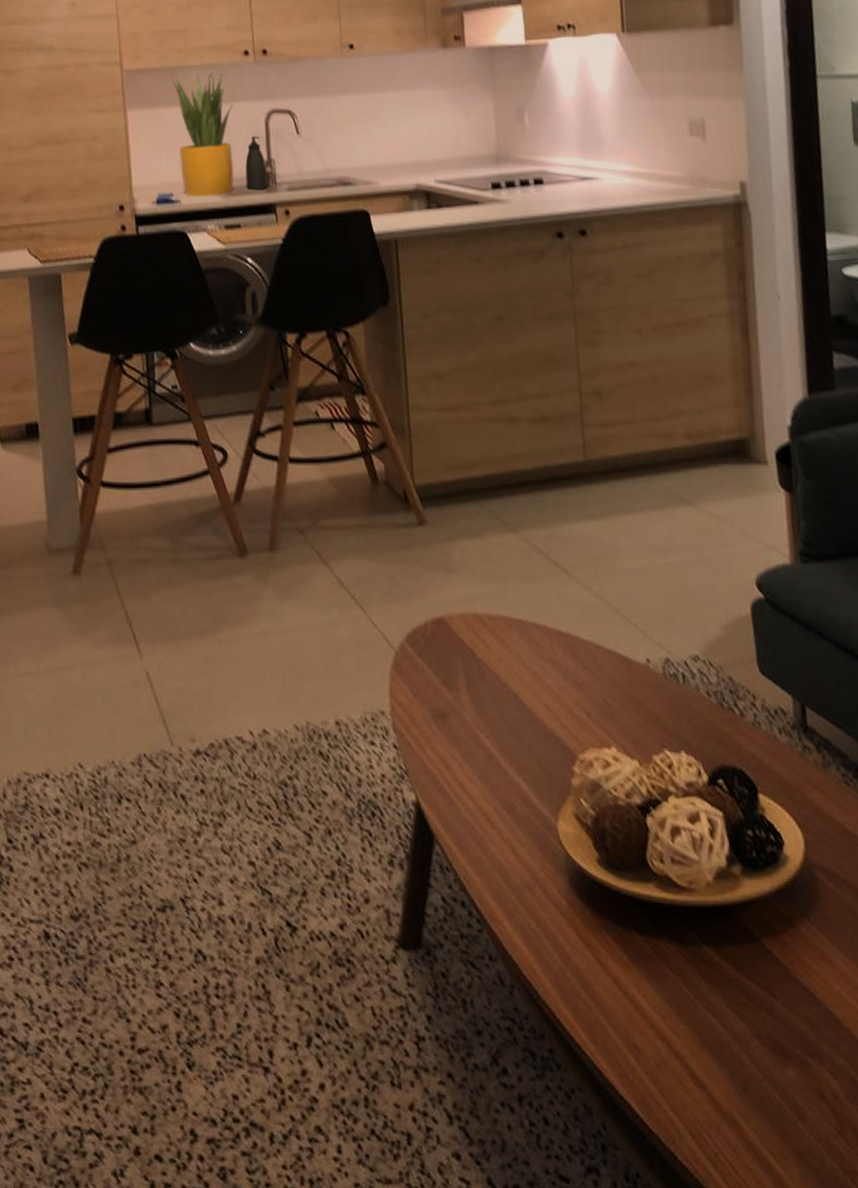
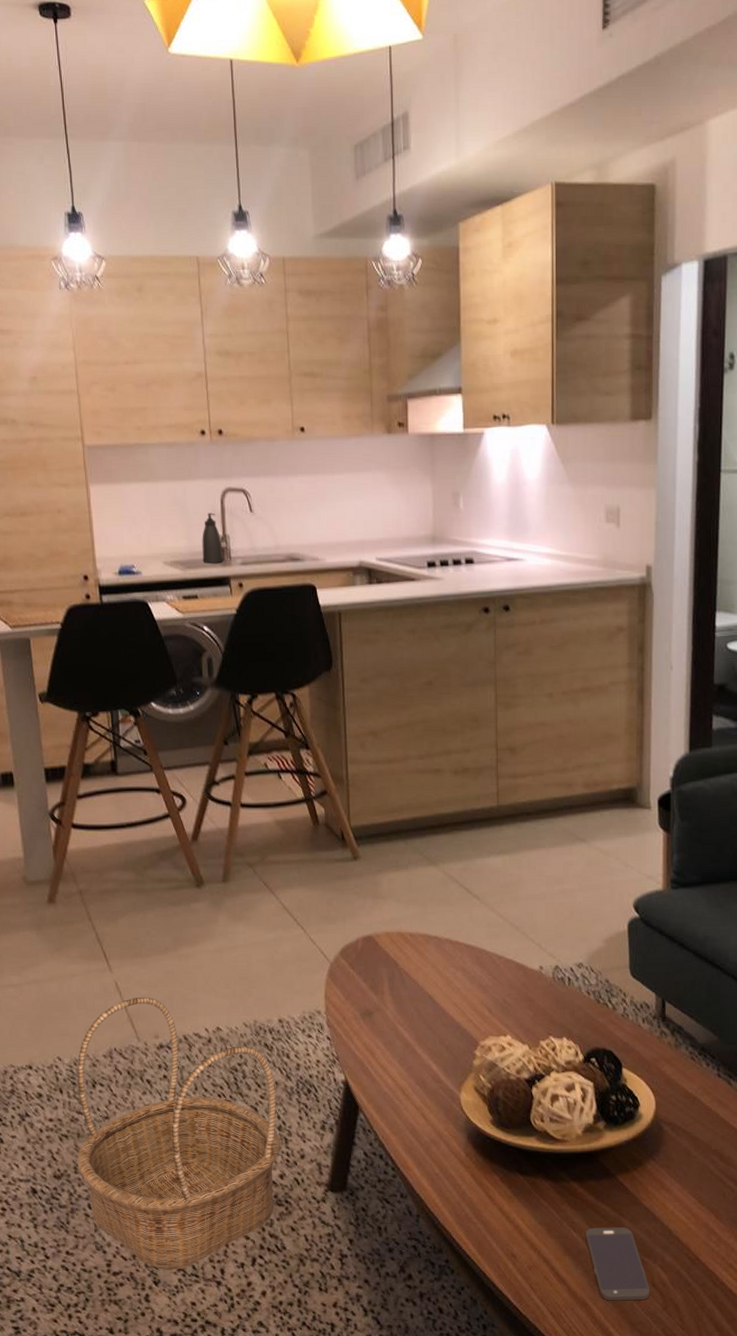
basket: none [98,690,340,1050] -> present [77,996,280,1271]
planter: present [172,69,235,198] -> none [132,448,192,570]
smartphone: none [727,1011,819,1120] -> present [586,1227,650,1301]

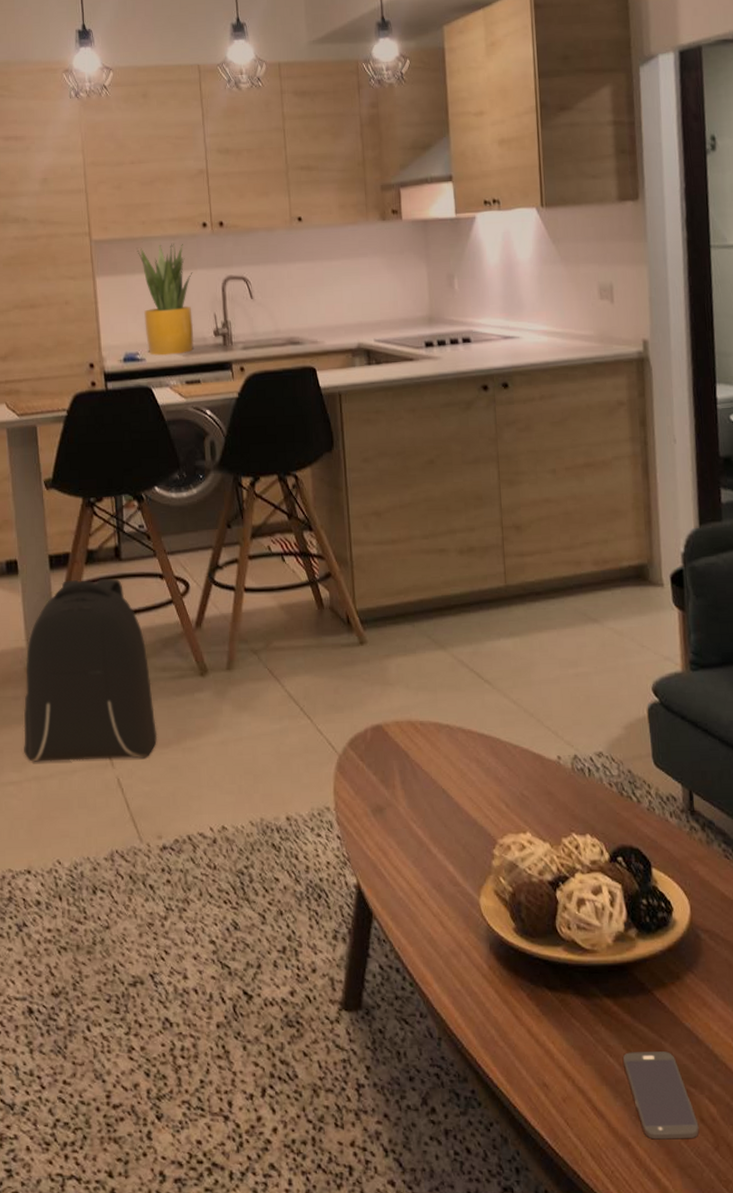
backpack: none [22,792,155,966] -> present [23,578,158,761]
basket: present [77,996,280,1271] -> none [76,793,290,1103]
planter: none [132,448,192,570] -> present [137,240,194,357]
soap dispenser: present [202,513,223,564] -> none [204,300,225,350]

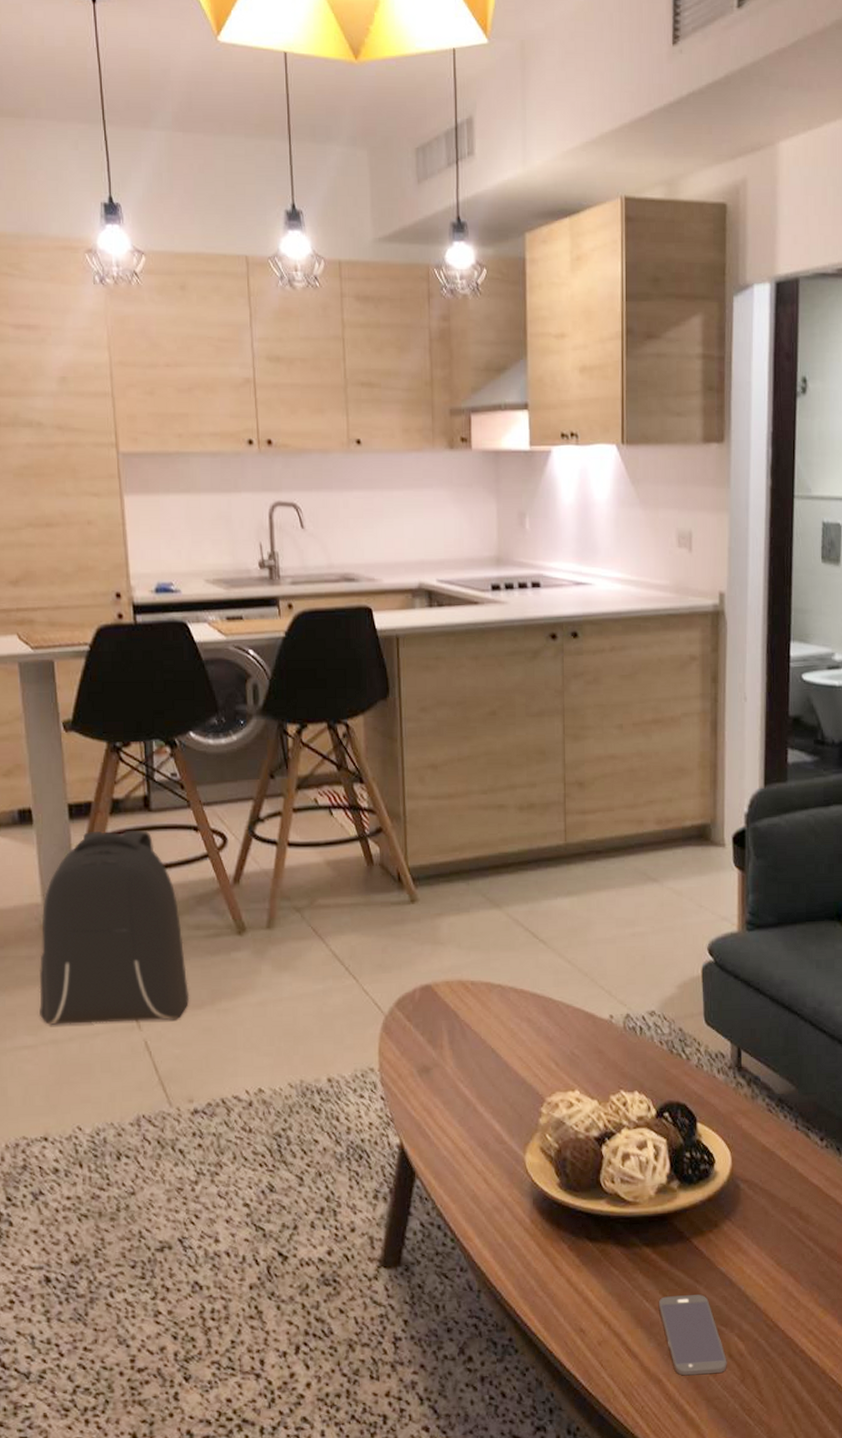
planter: present [137,240,194,357] -> none [172,457,237,589]

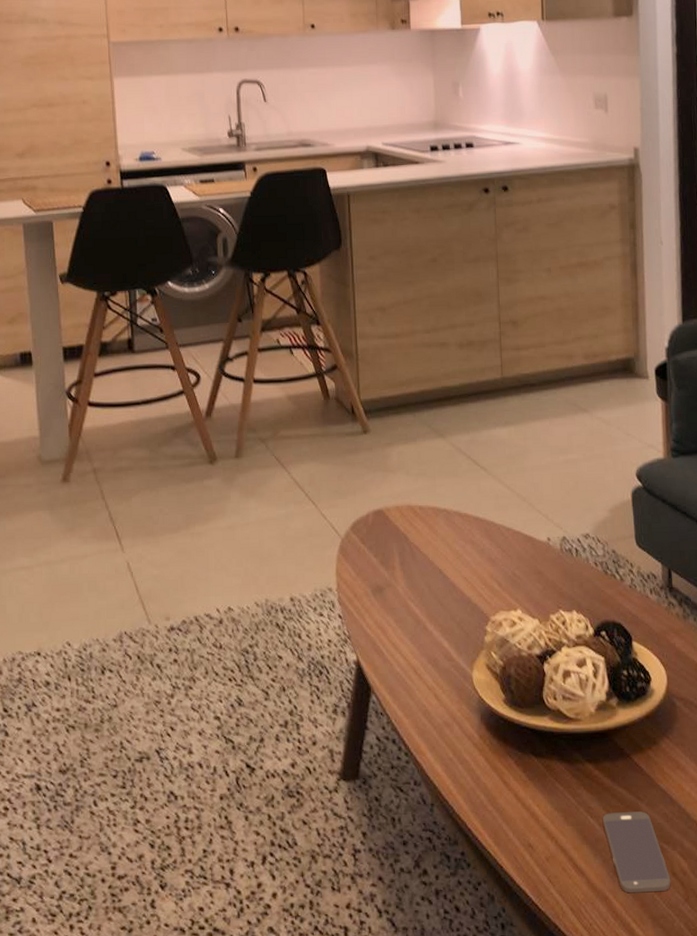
backpack: present [39,830,190,1024] -> none [35,369,167,547]

